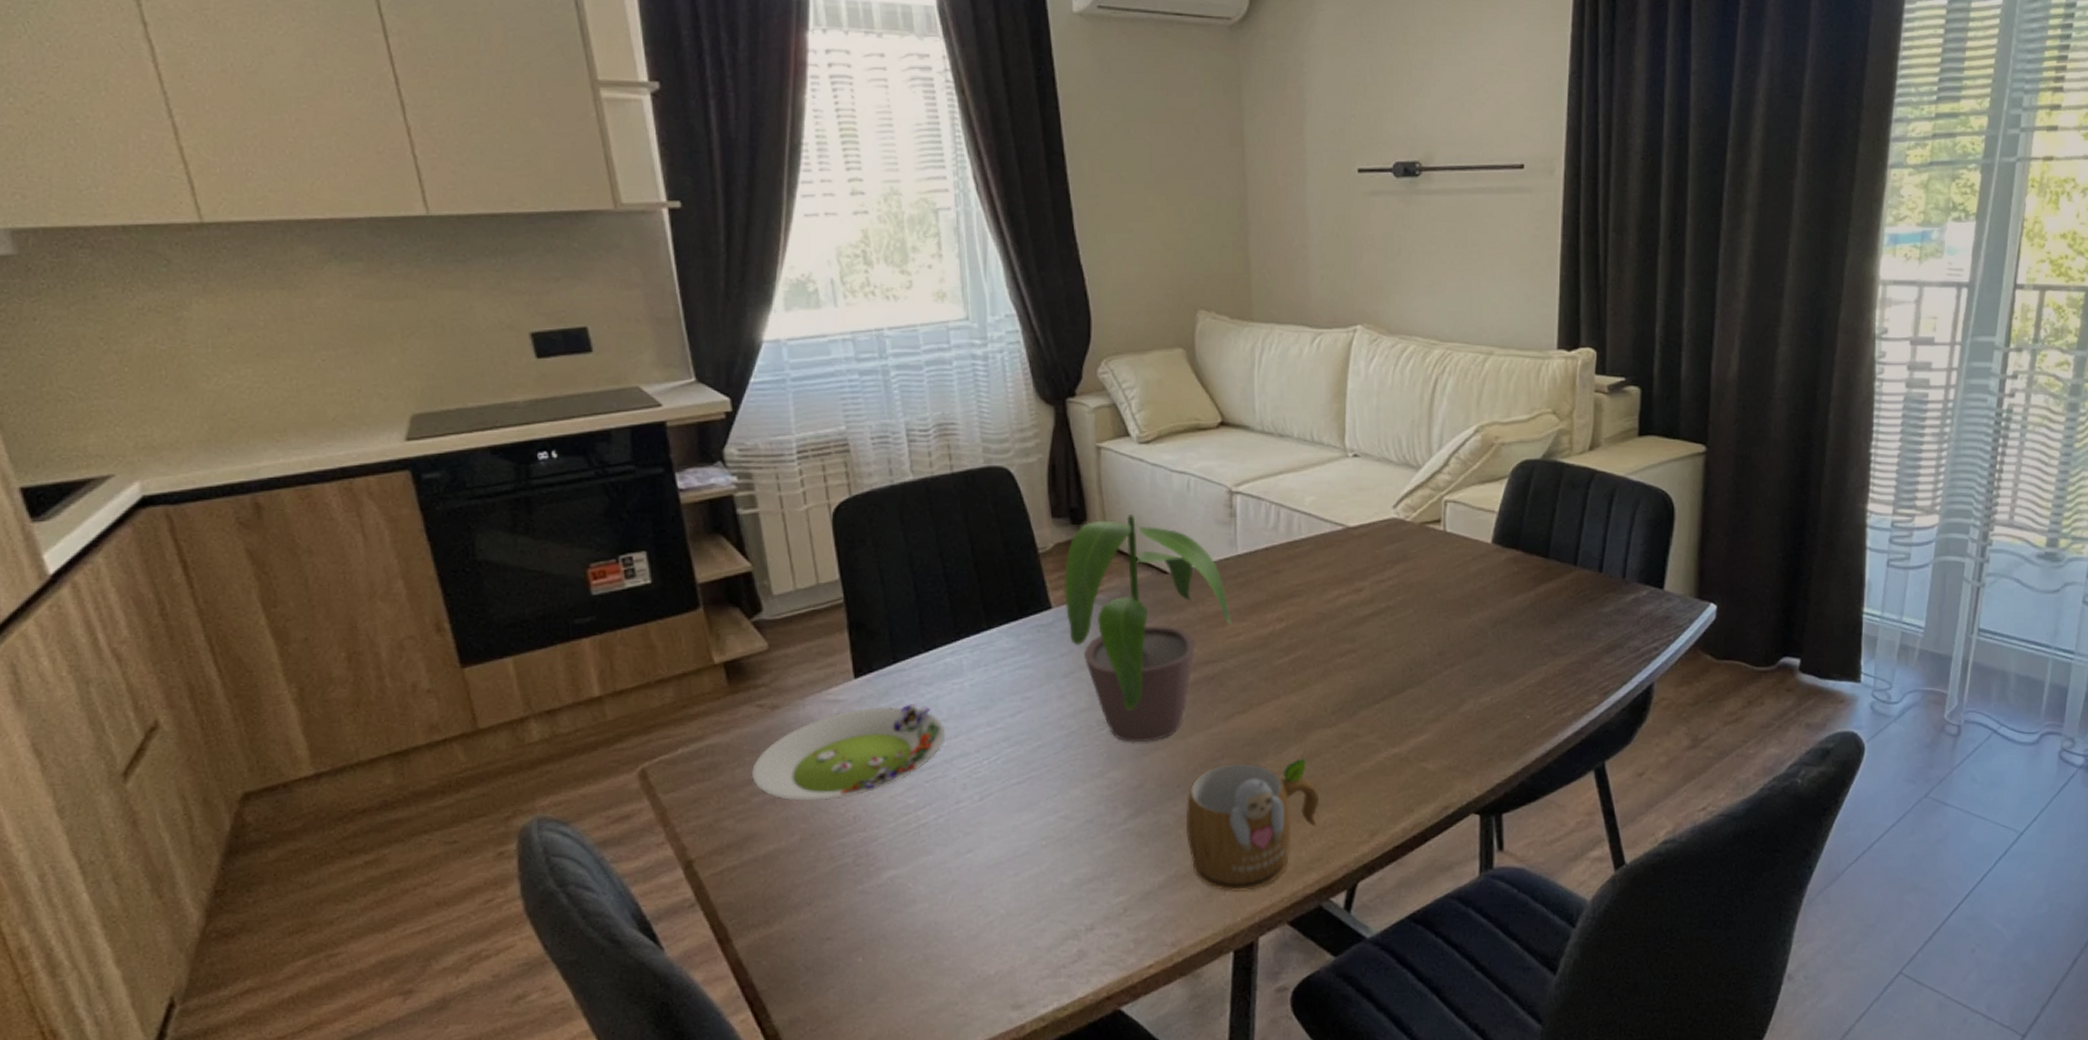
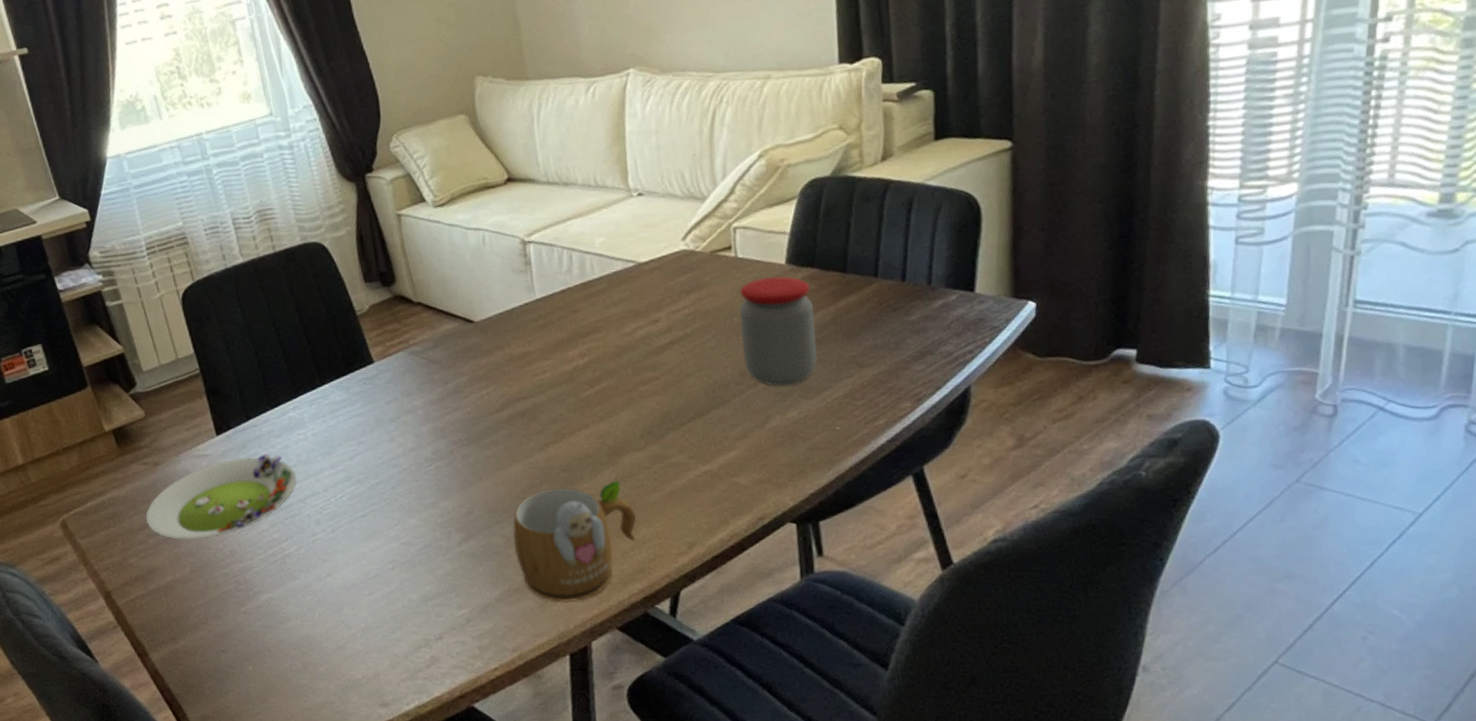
potted plant: present [1064,514,1232,743] -> none [381,272,538,476]
jar: none [1444,554,1515,670] -> present [739,276,818,387]

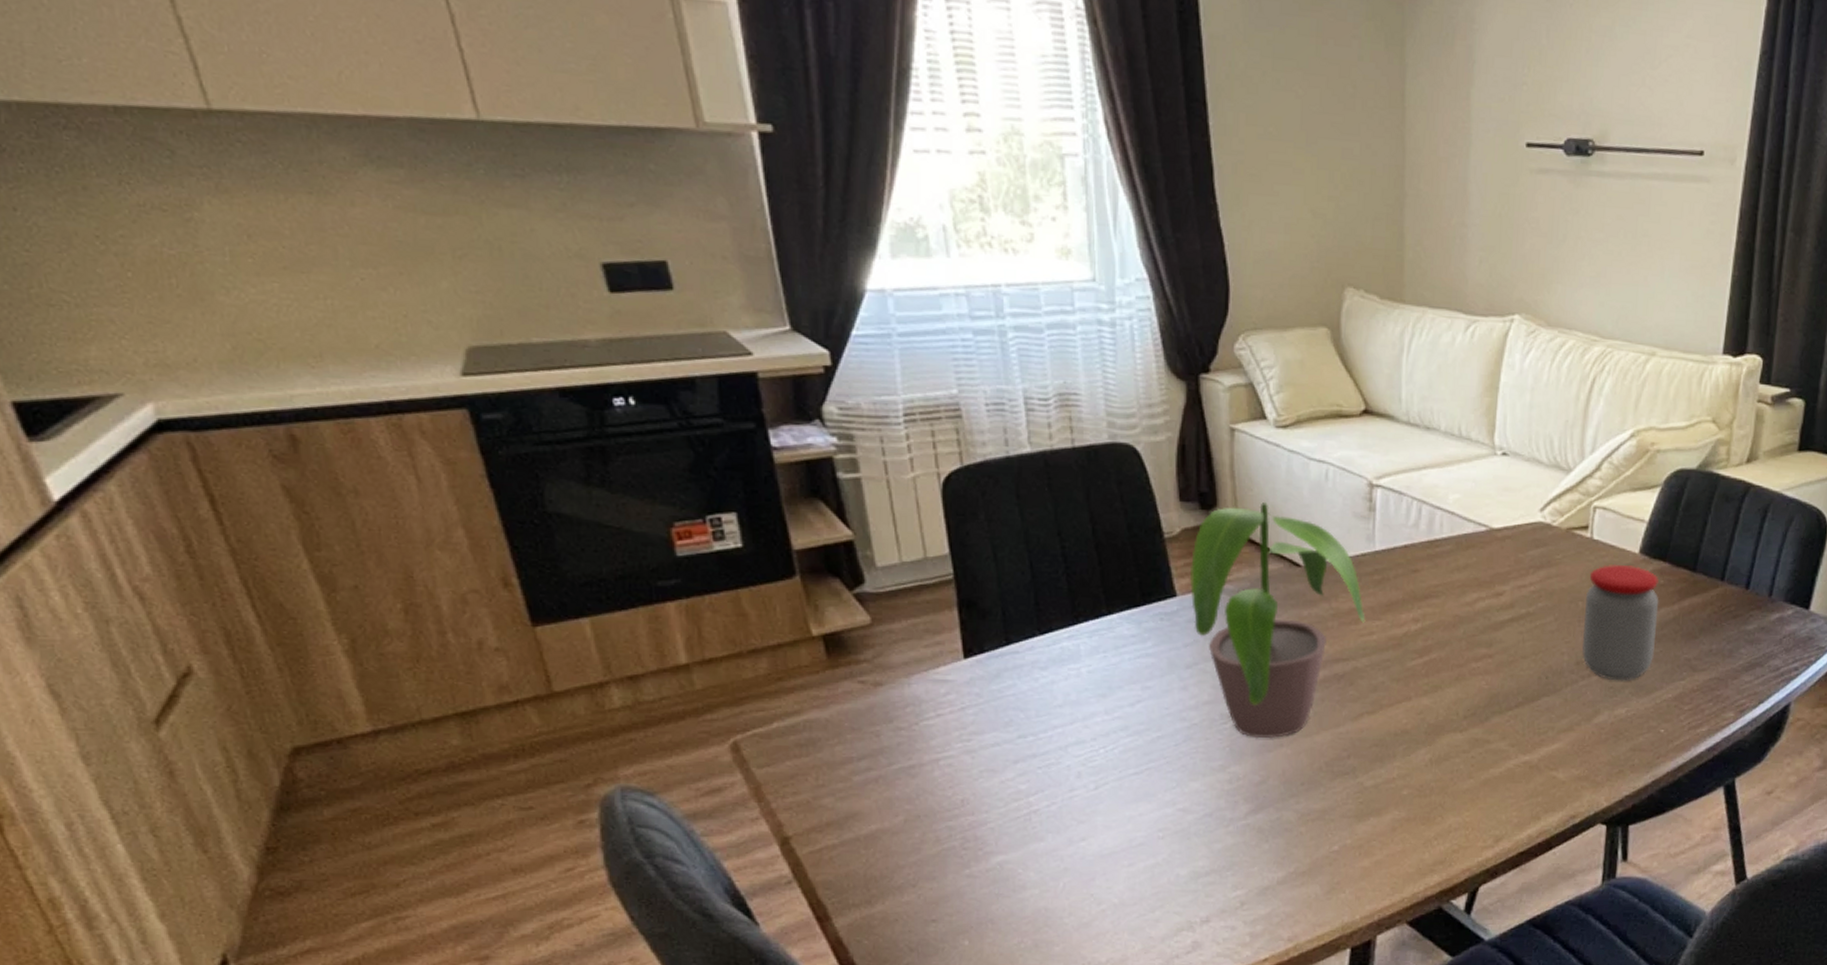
salad plate: present [146,453,297,541] -> none [853,687,1061,783]
potted plant: none [381,272,538,476] -> present [1190,502,1366,739]
mug: present [512,480,637,603] -> none [1307,761,1446,890]

